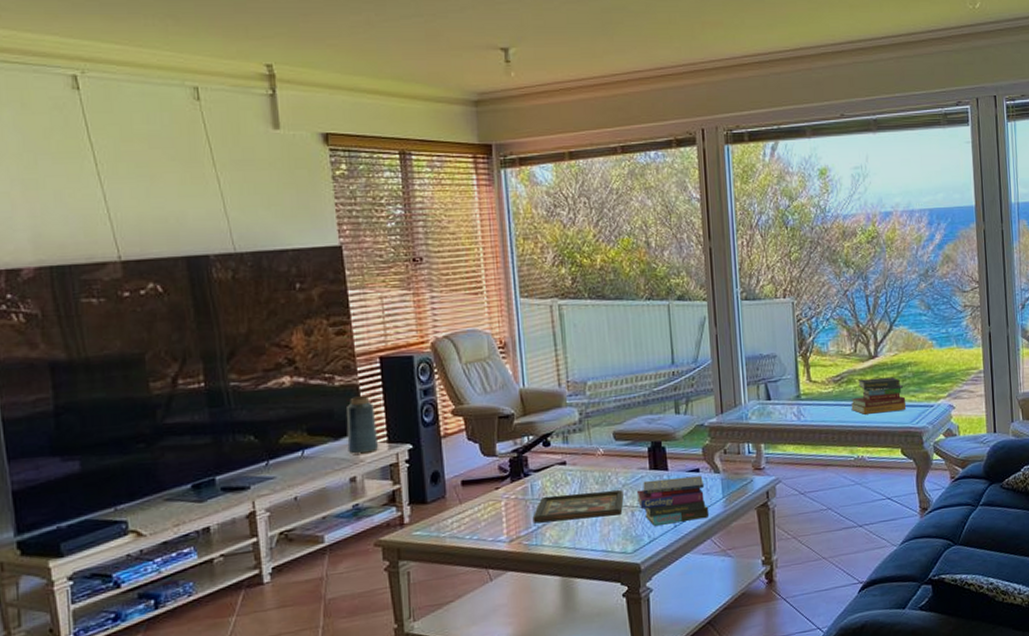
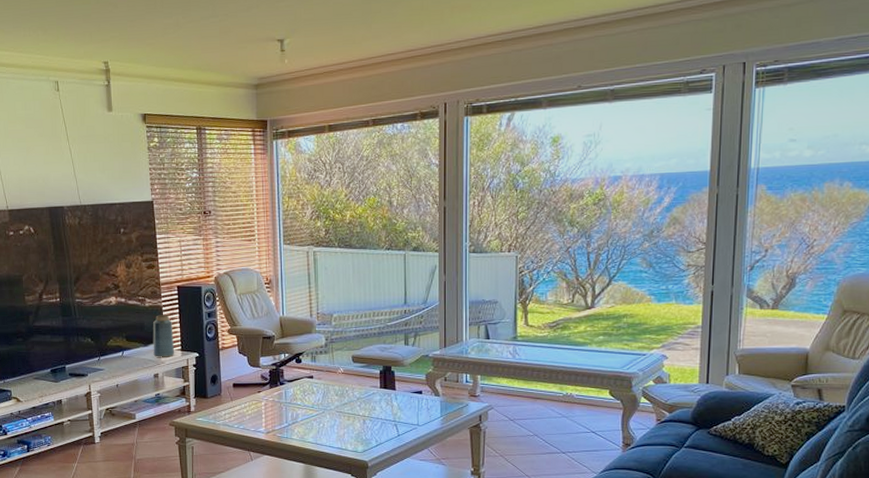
decorative tray: present [532,490,624,523] -> none [285,401,357,422]
books: present [636,475,710,526] -> none [368,397,428,433]
books: present [851,377,907,415] -> none [564,326,619,357]

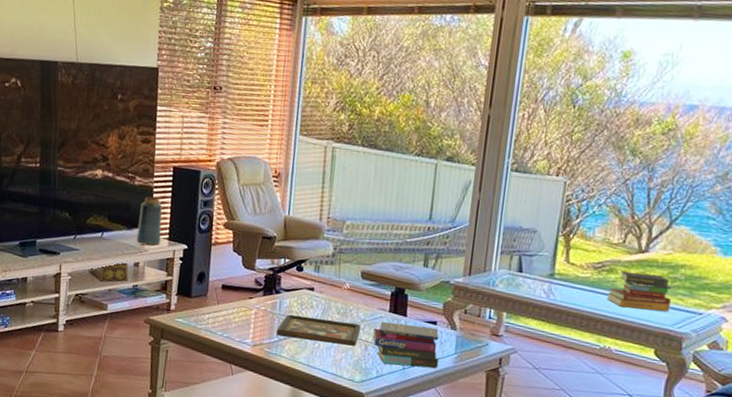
decorative box: none [115,376,151,395] -> present [89,263,129,282]
decorative tray: none [285,401,357,422] -> present [276,314,361,346]
books: none [368,397,428,433] -> present [373,321,440,368]
books: none [564,326,619,357] -> present [607,271,672,312]

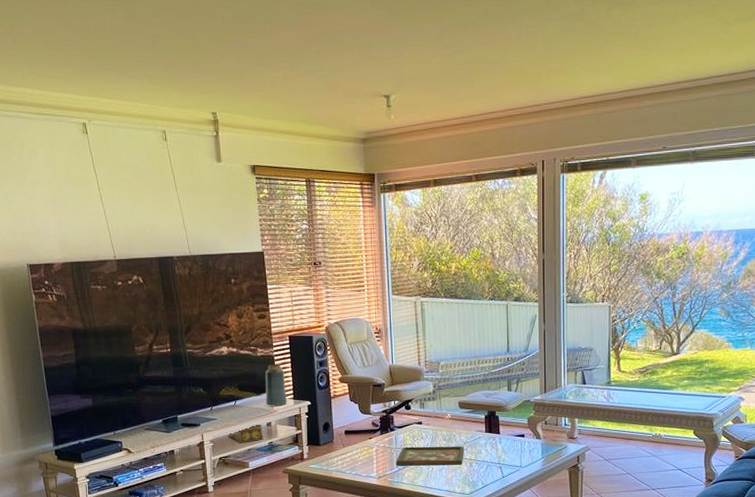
books: present [373,321,440,368] -> none [474,440,531,475]
books: present [607,271,672,312] -> none [653,371,701,400]

